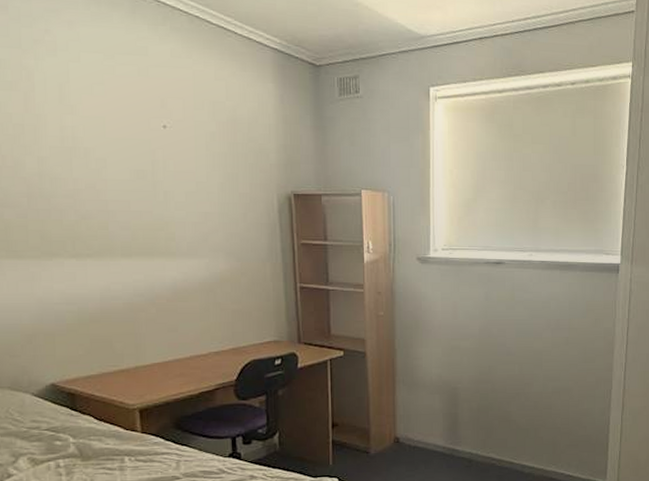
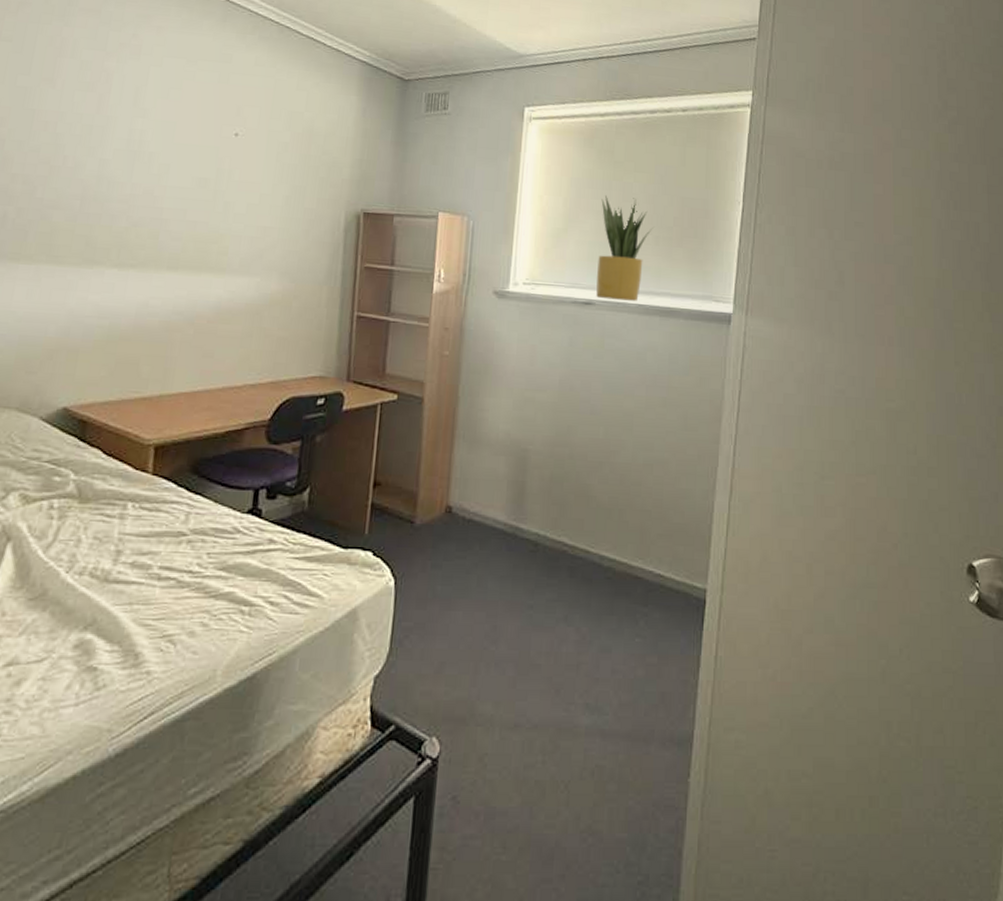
planter: none [504,166,551,258] -> present [596,195,654,301]

